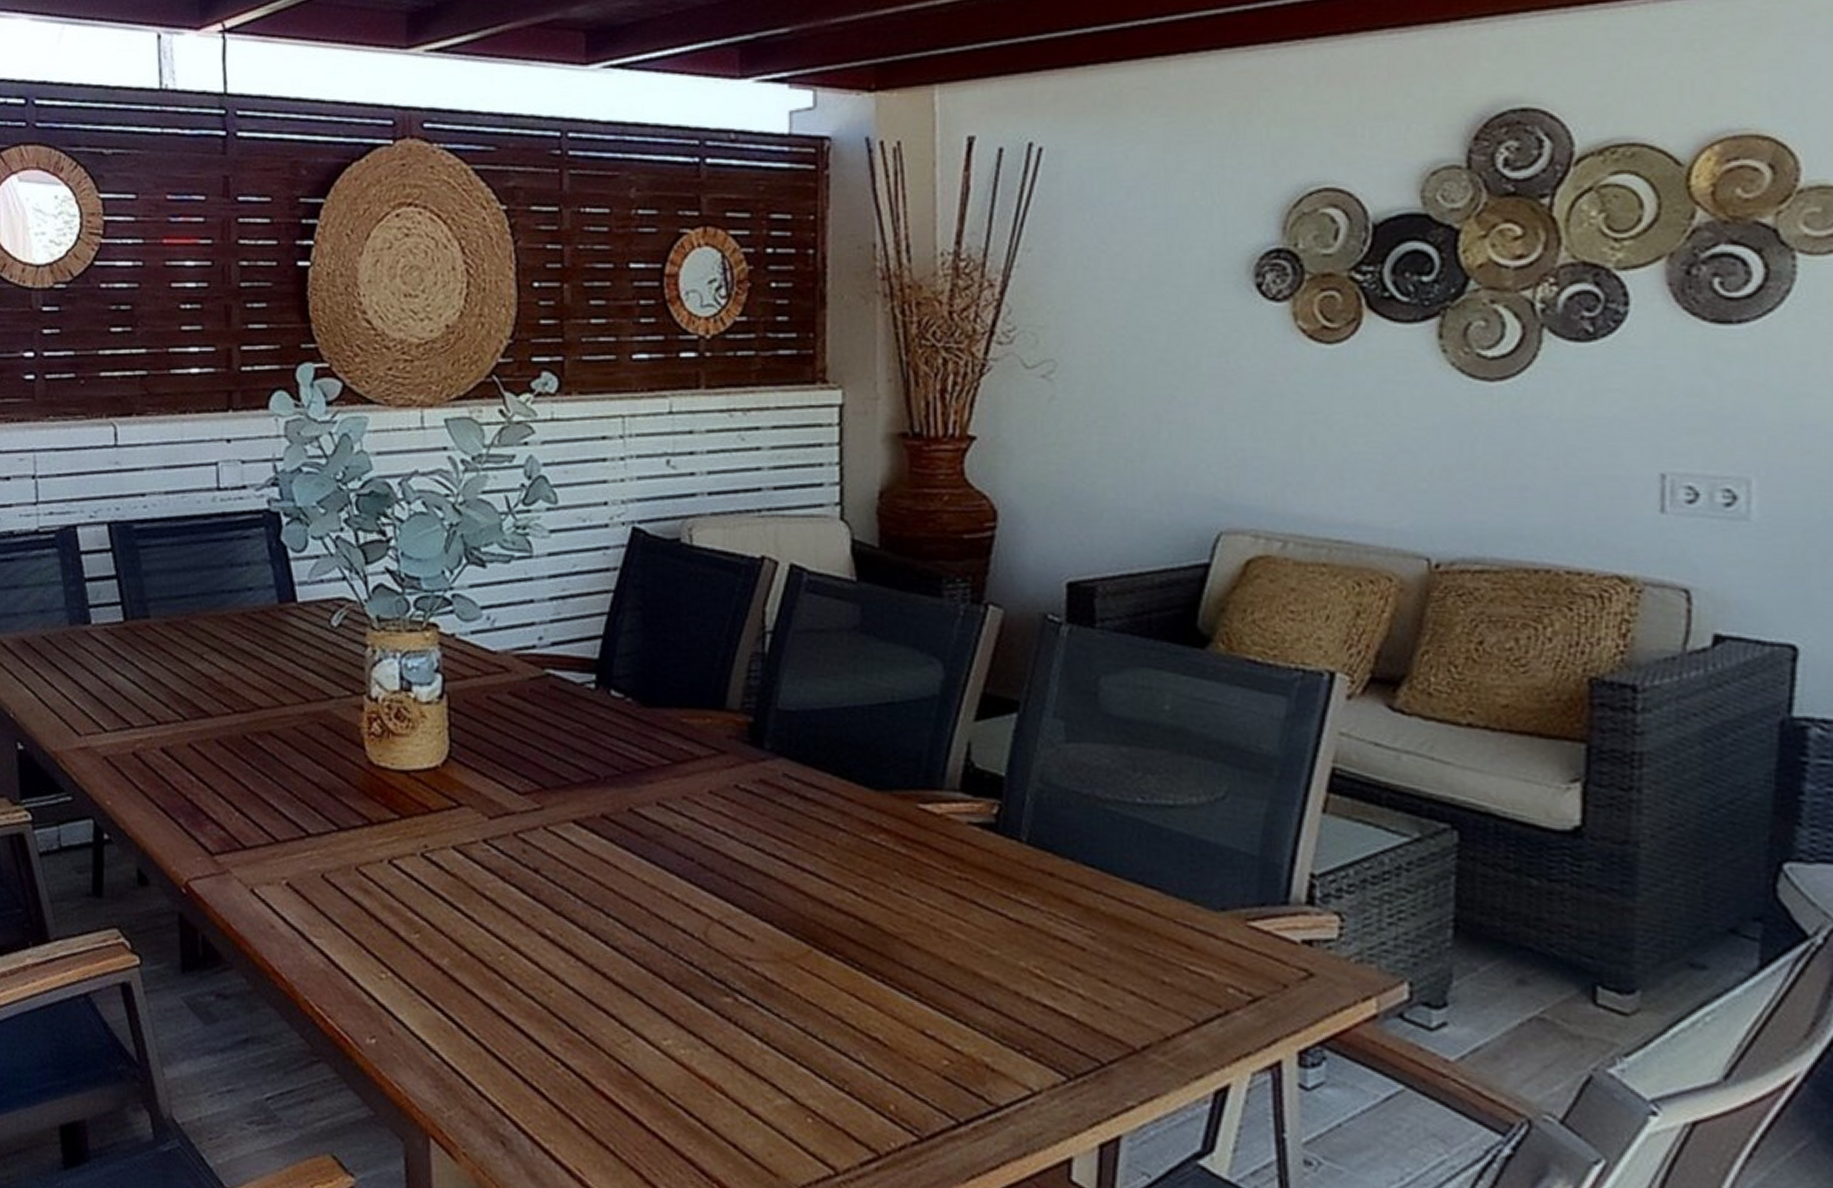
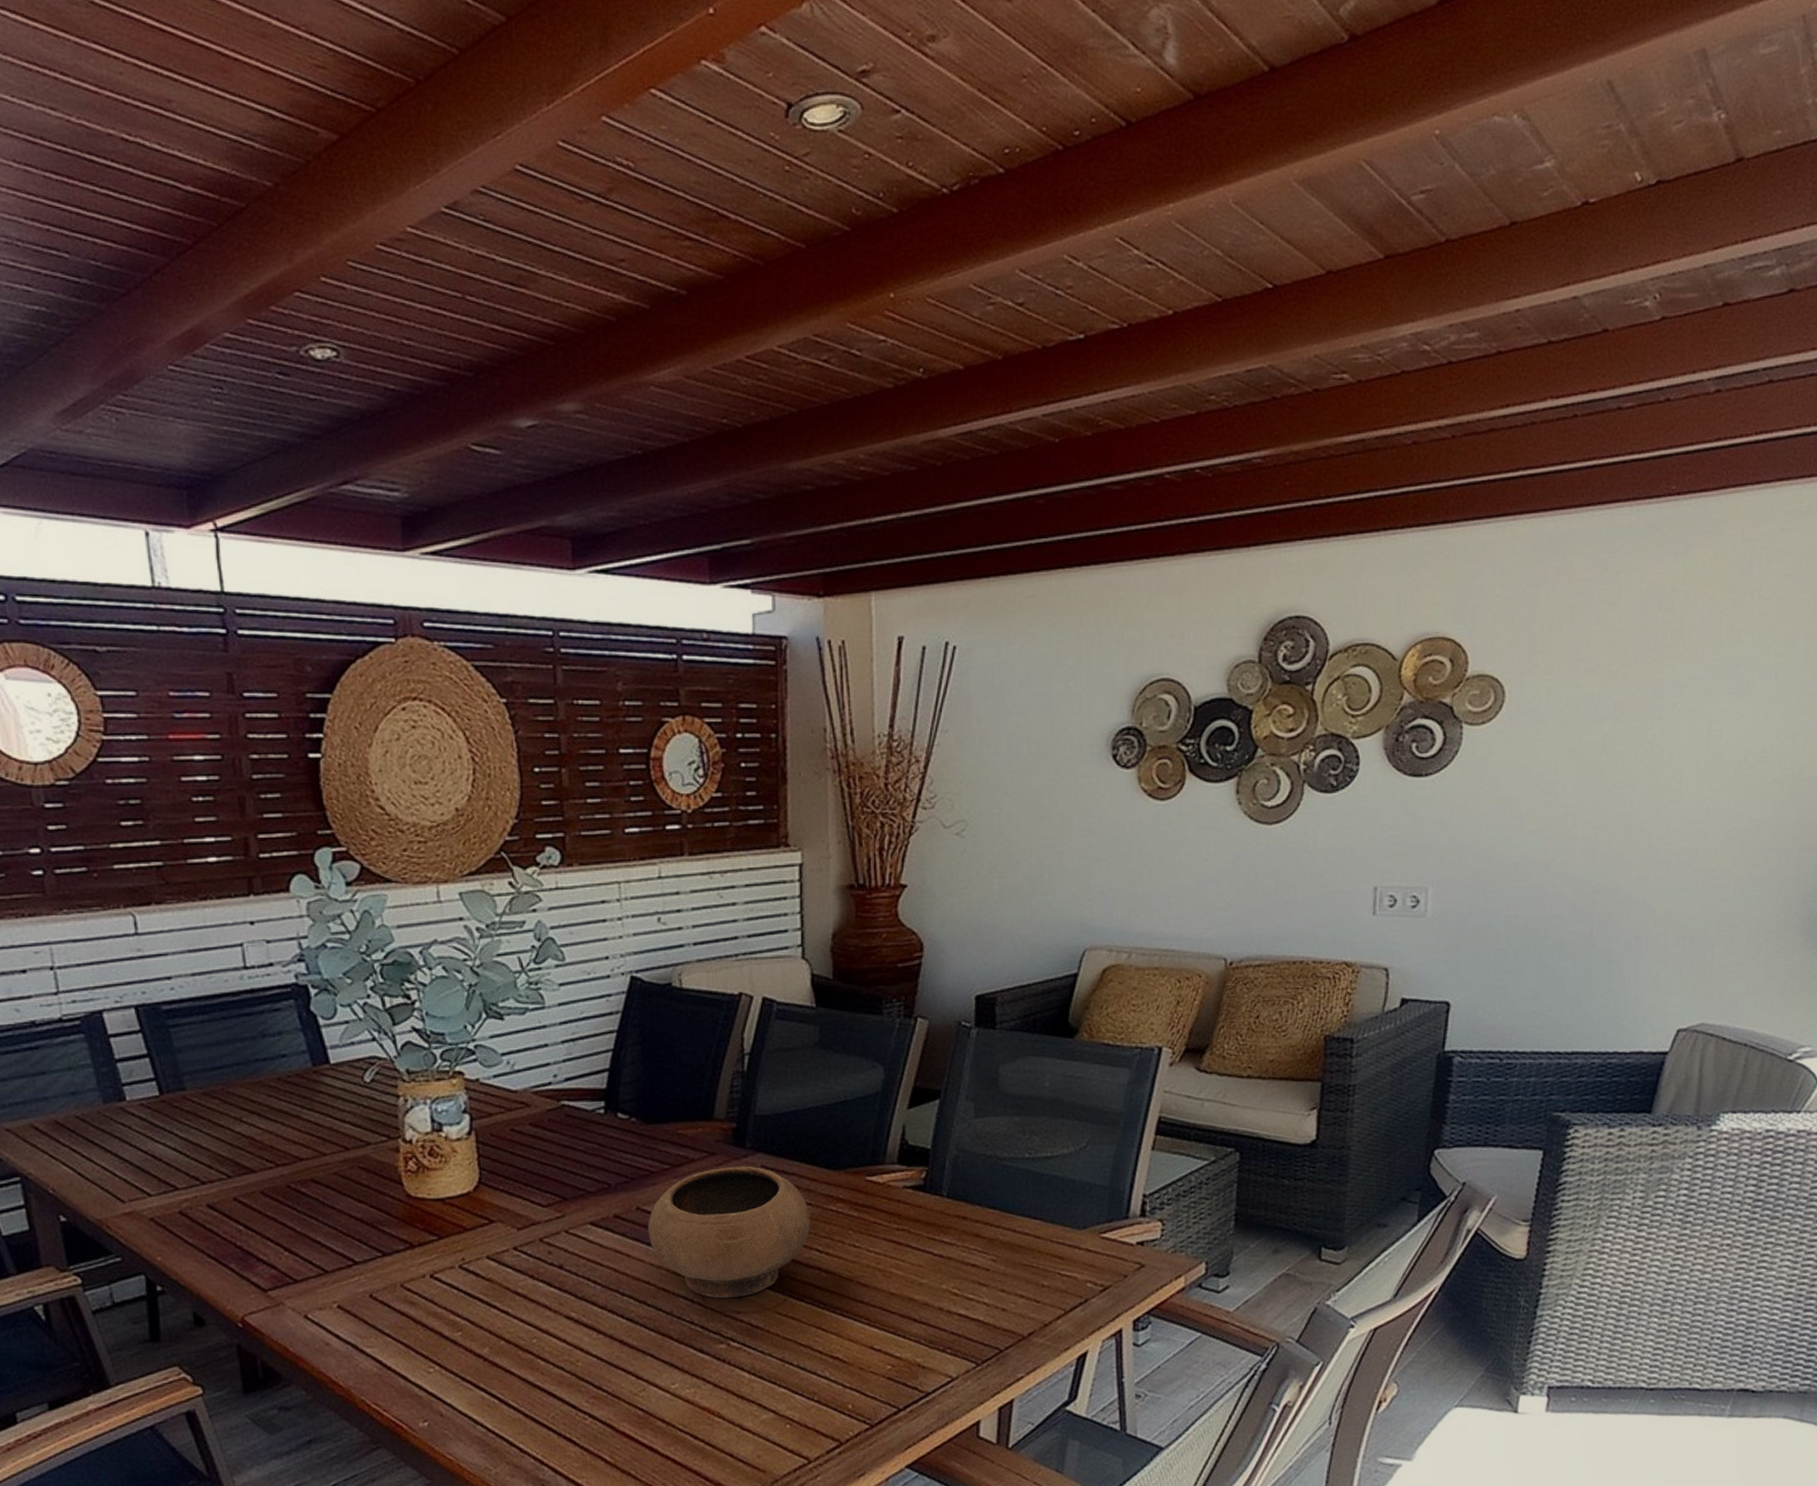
bowl: none [641,770,844,940] -> present [647,1166,811,1299]

